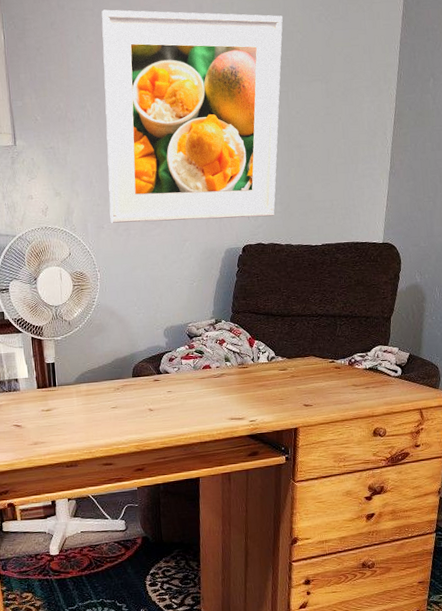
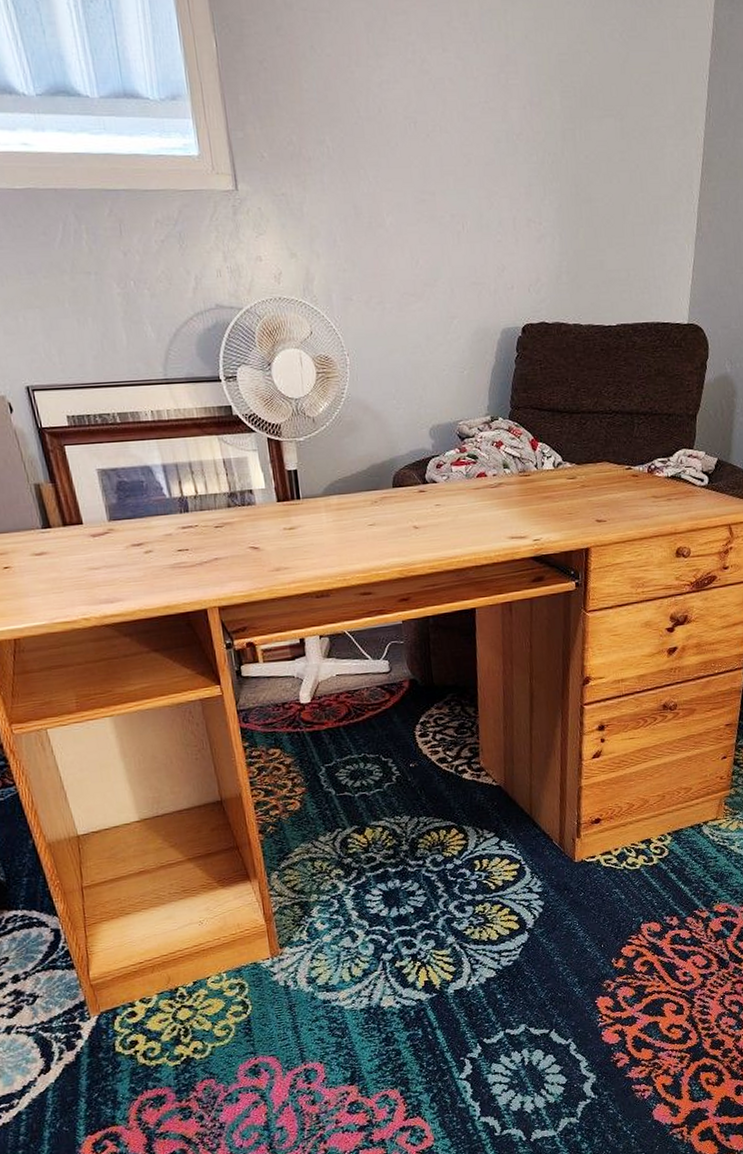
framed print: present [101,9,283,223] -> none [341,12,568,294]

